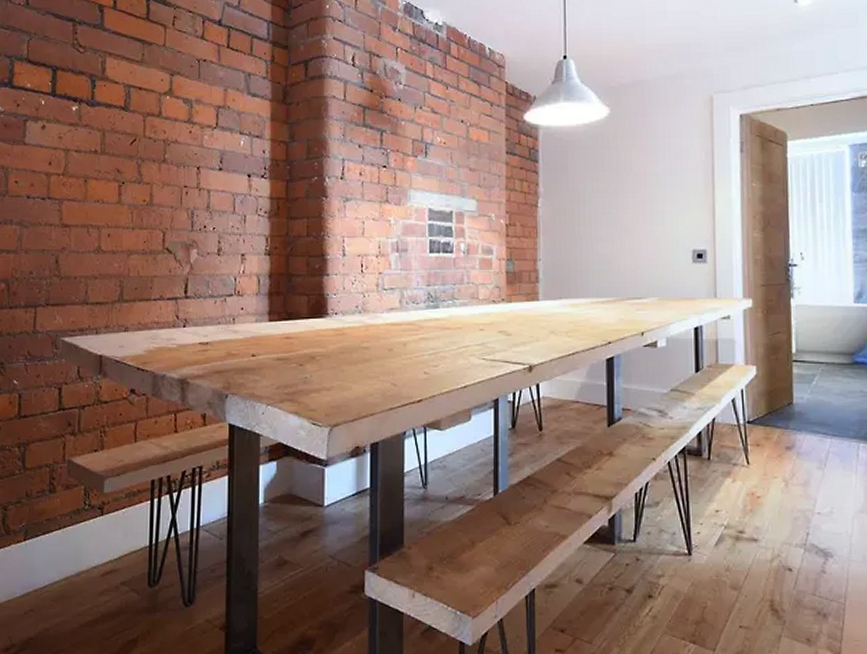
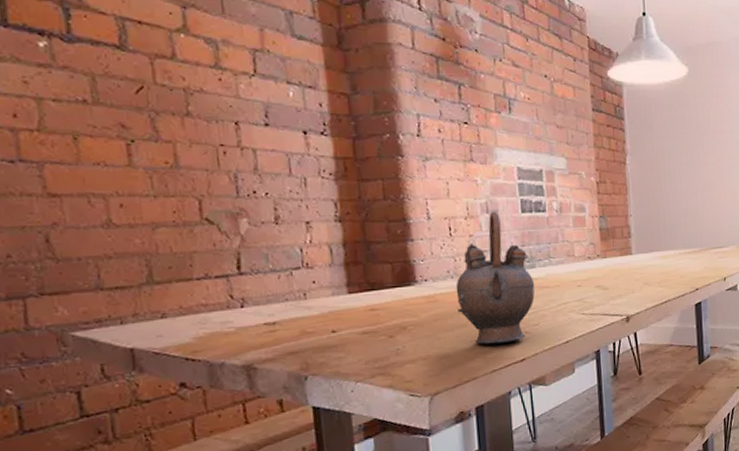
teapot: none [362,250,437,381] -> present [455,210,535,345]

